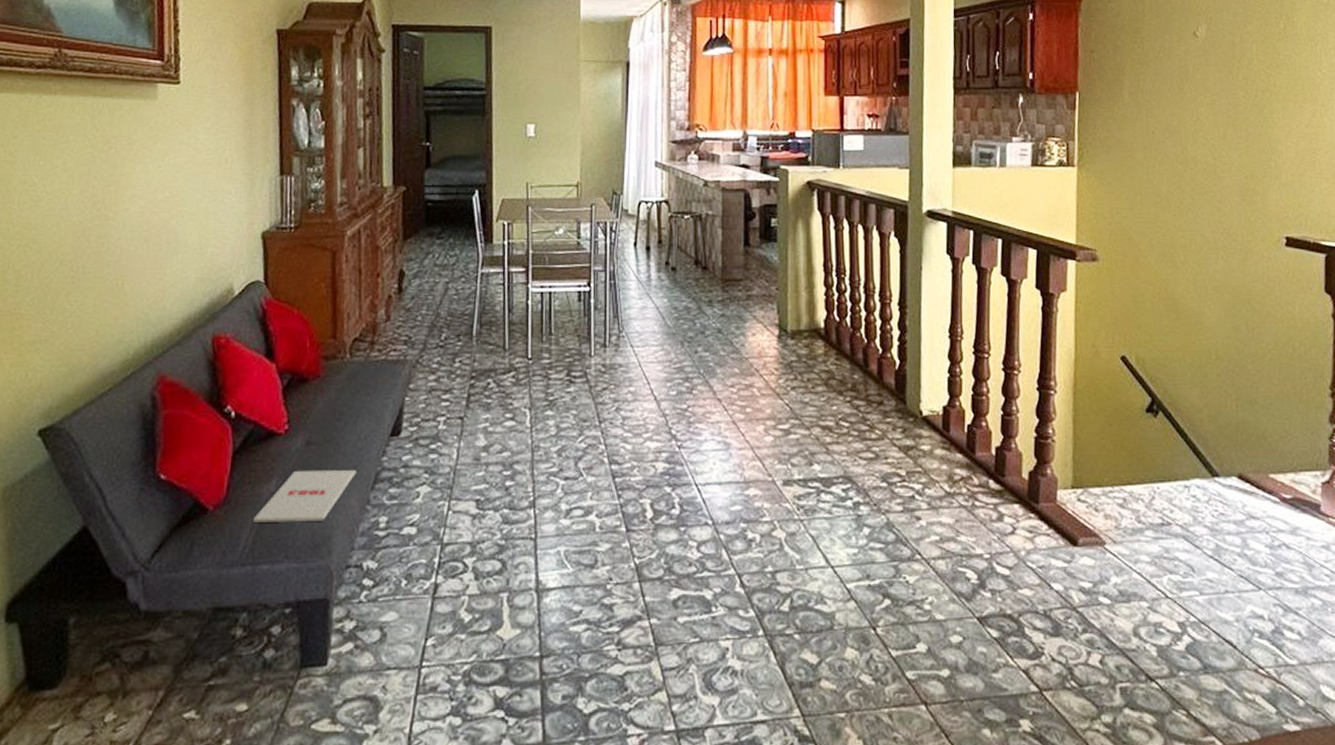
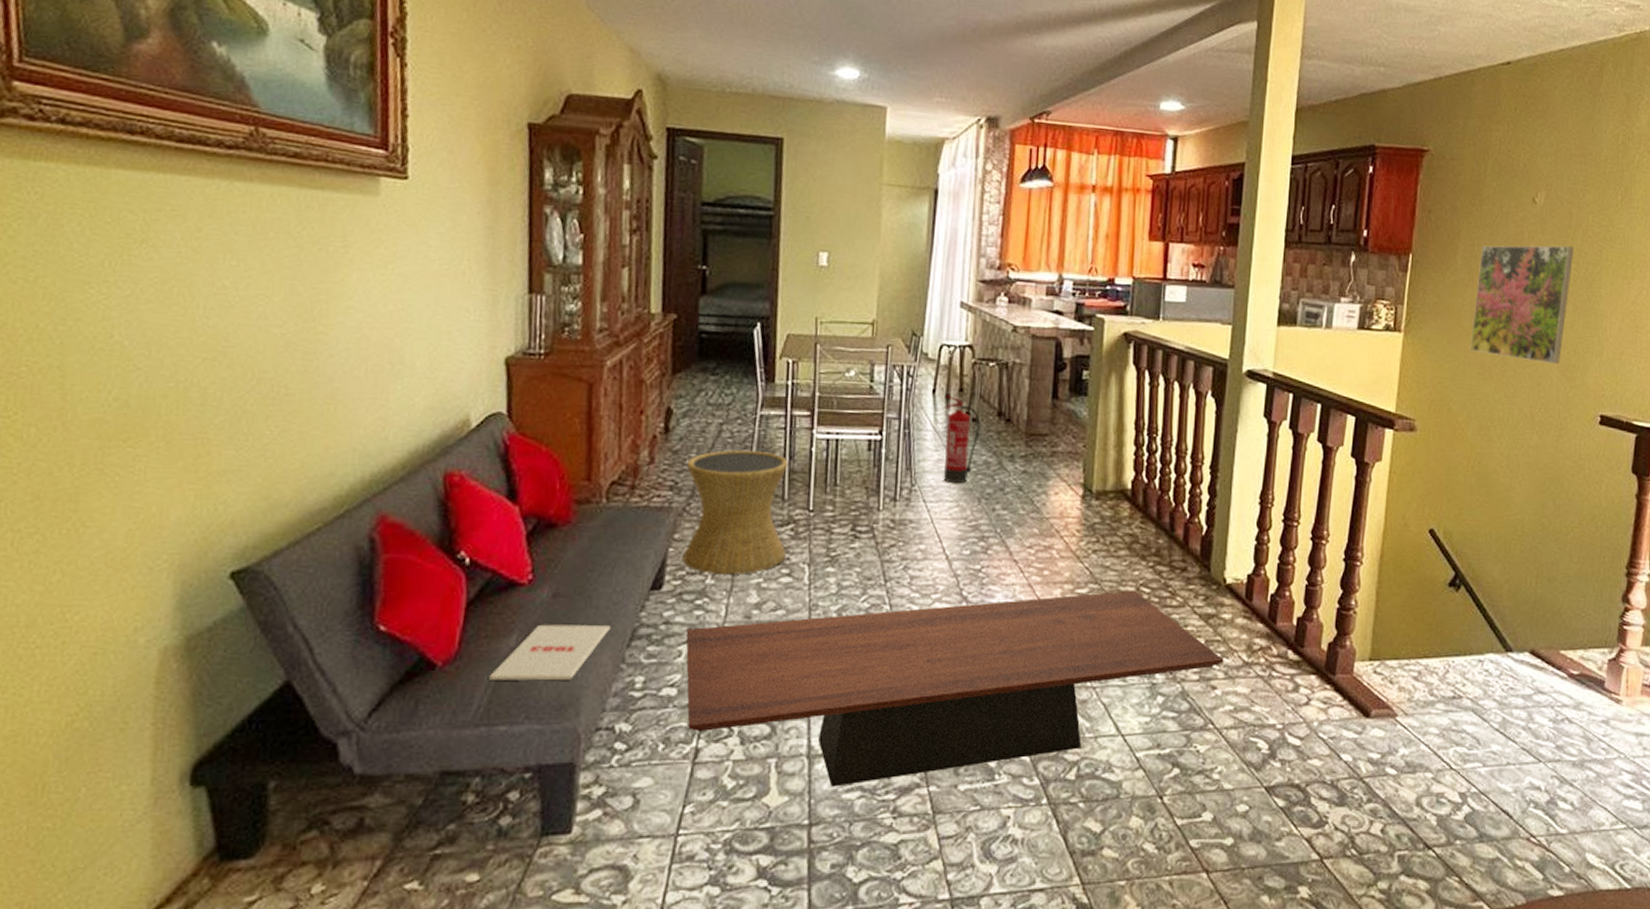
side table: none [418,305,510,420] -> present [683,449,788,575]
coffee table: none [422,425,926,620] -> present [685,590,1224,787]
fire extinguisher: none [646,247,680,329] -> present [943,395,981,484]
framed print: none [1144,75,1241,190] -> present [1470,245,1574,365]

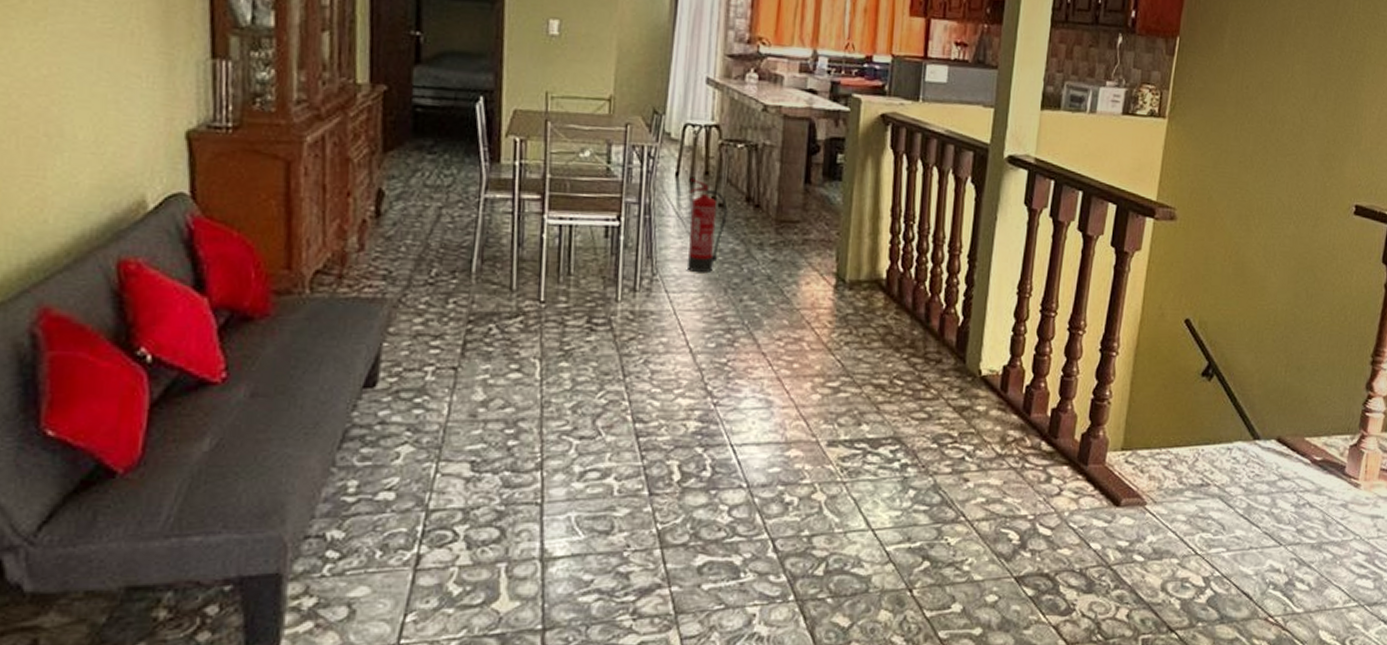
magazine: present [489,624,610,681] -> none [179,426,318,487]
side table: present [683,449,788,575] -> none [399,236,516,371]
coffee table: present [685,590,1224,787] -> none [404,383,977,590]
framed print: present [1470,245,1574,365] -> none [1232,29,1339,154]

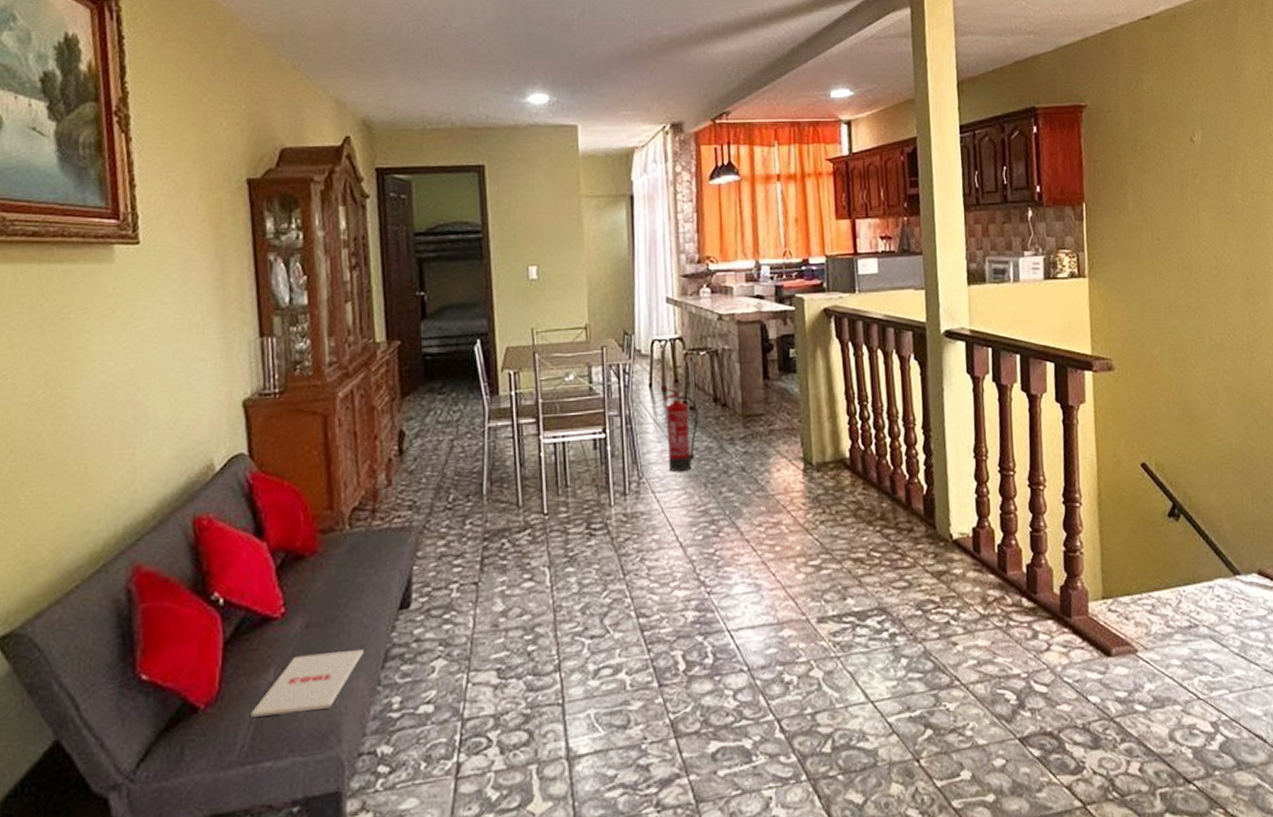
magazine: none [179,426,318,487] -> present [251,650,364,717]

